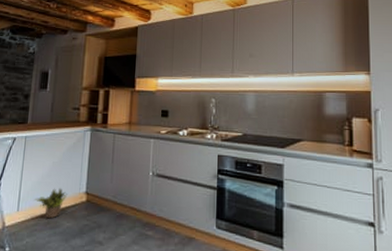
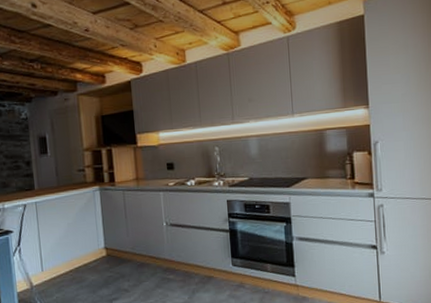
potted plant: present [33,188,68,219] -> none [55,246,88,275]

